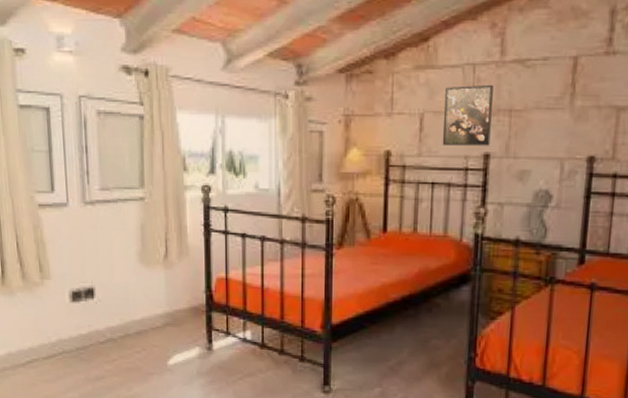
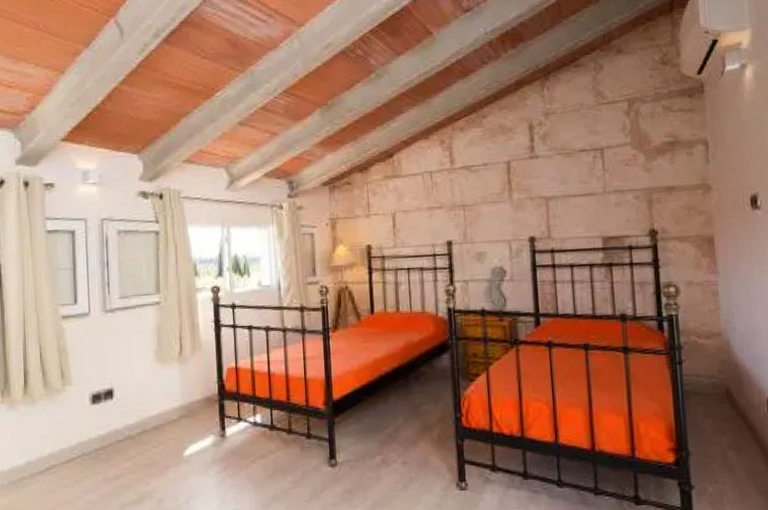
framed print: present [442,84,493,146] -> none [410,186,451,237]

